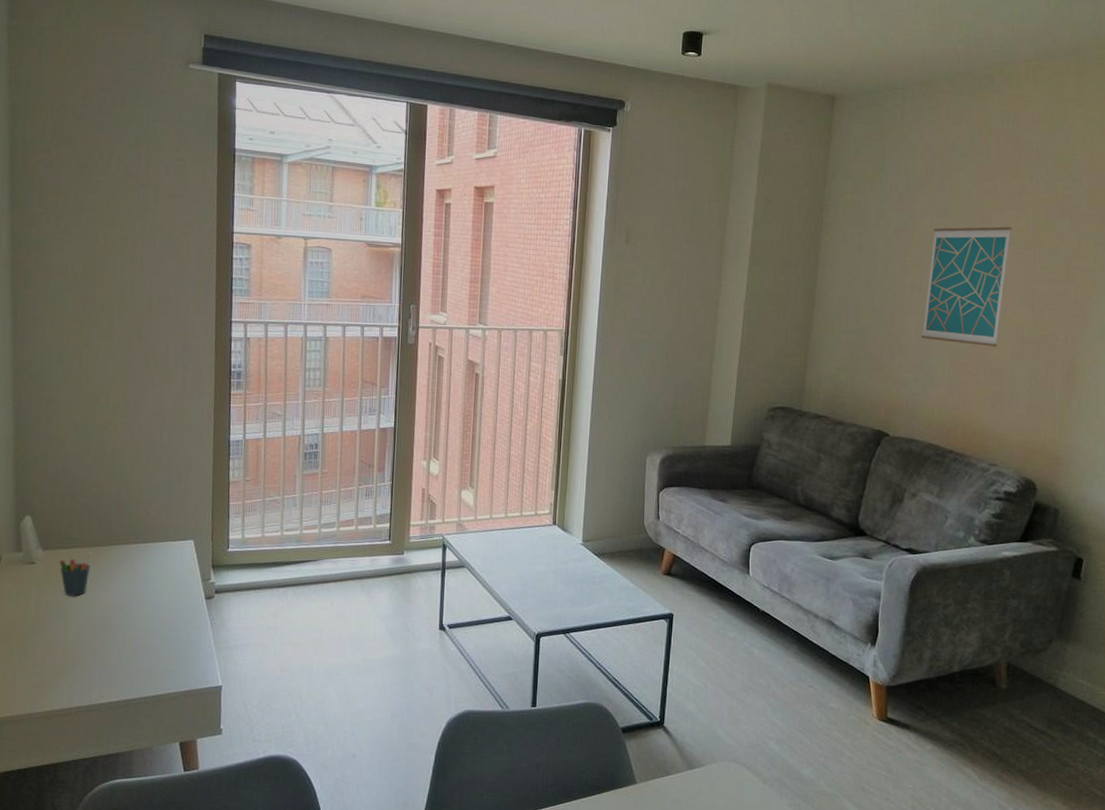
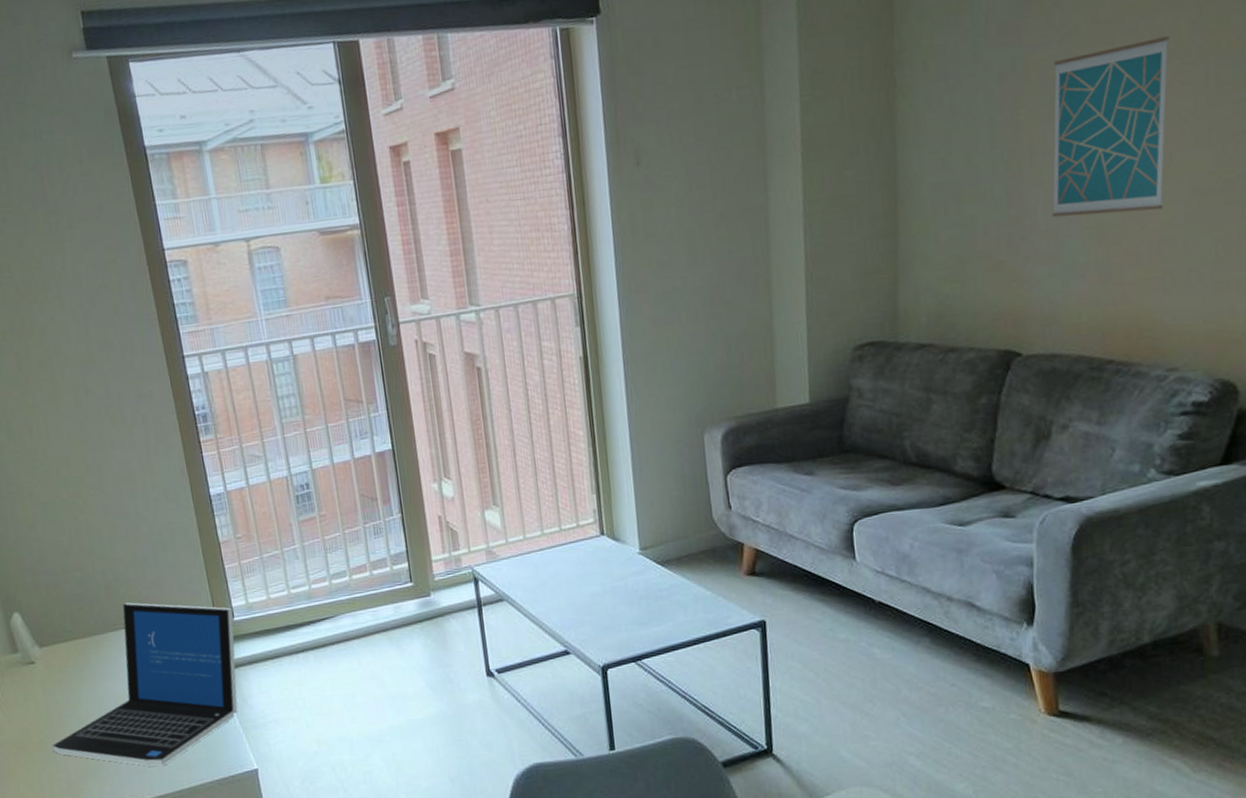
laptop: none [33,522,229,673] -> present [52,602,238,767]
pen holder: present [59,552,91,596] -> none [59,642,94,693]

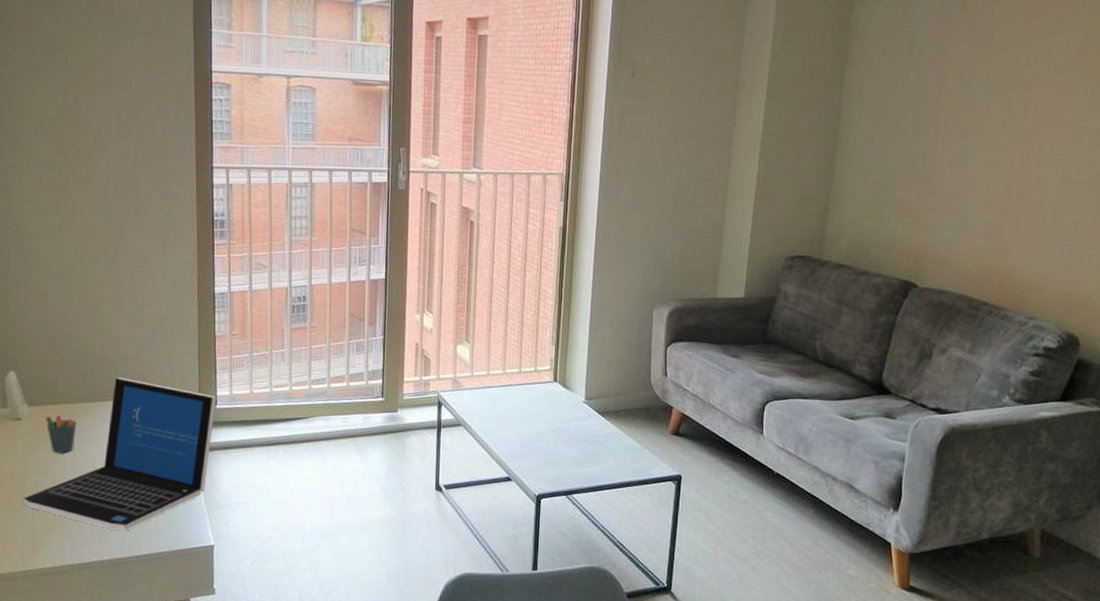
pen holder: none [59,642,94,693] -> present [45,408,77,453]
wall art: present [1051,36,1170,218] -> none [955,54,1061,190]

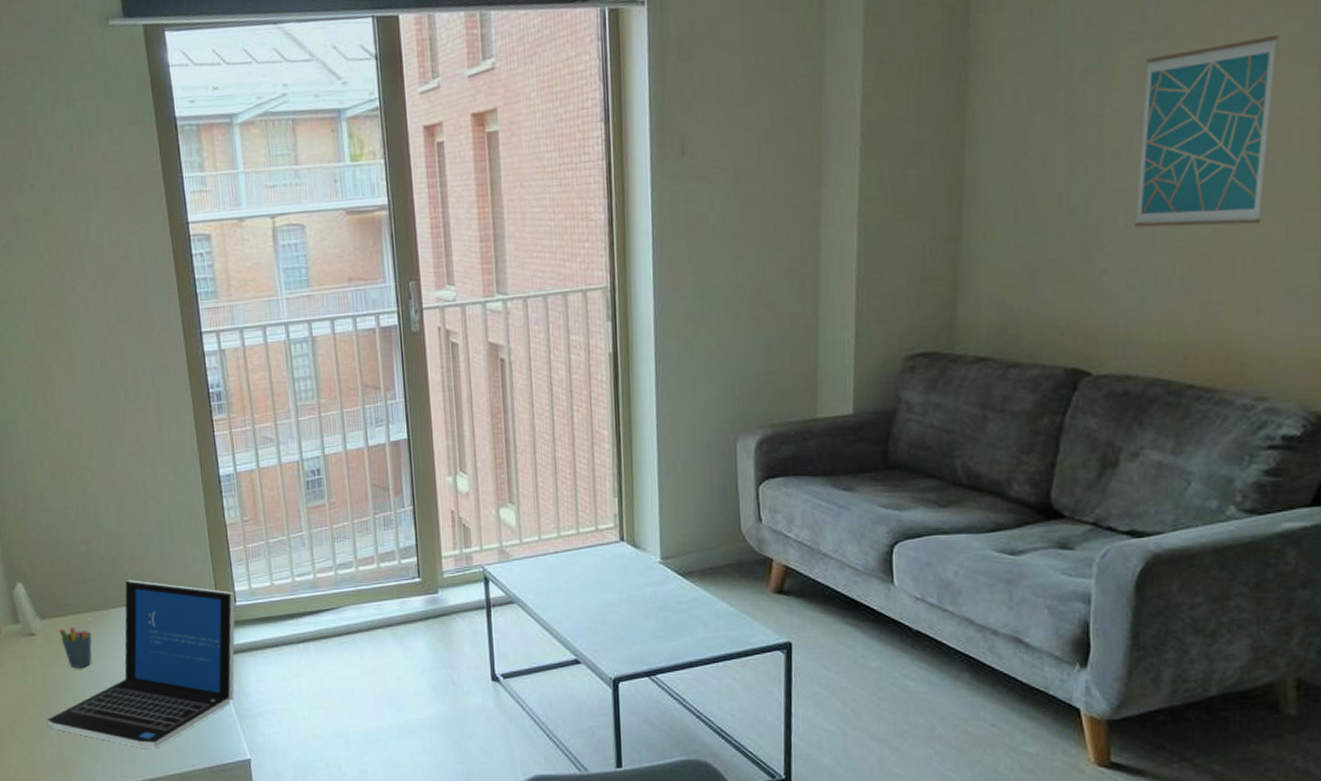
wall art: none [955,54,1061,190] -> present [1133,35,1279,228]

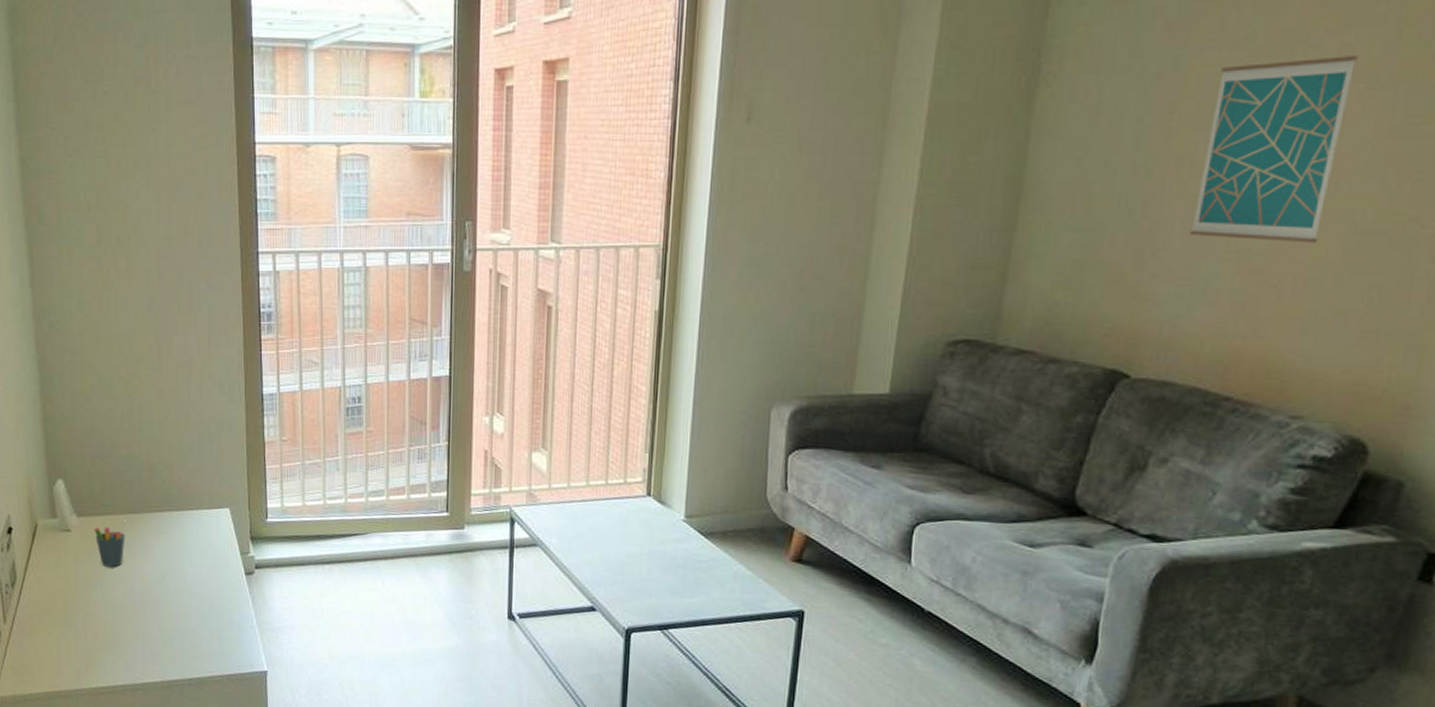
laptop: present [46,580,236,749] -> none [75,487,267,652]

